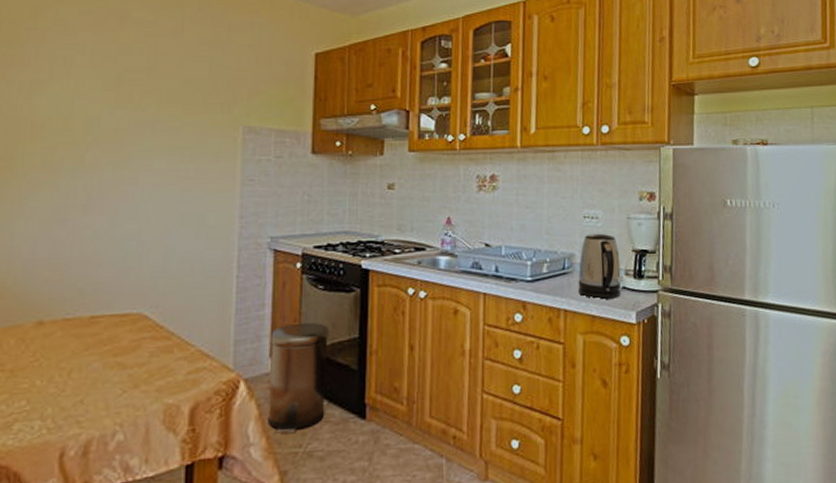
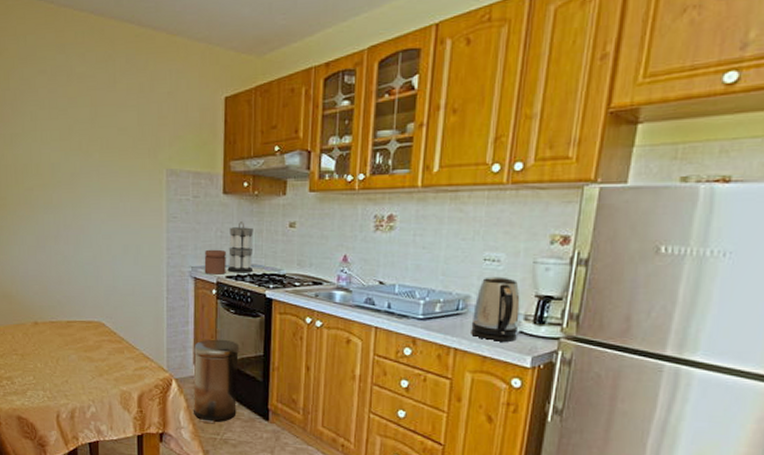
jar: none [287,215,314,245] -> present [204,249,226,275]
spice rack: none [315,184,347,242] -> present [227,222,254,273]

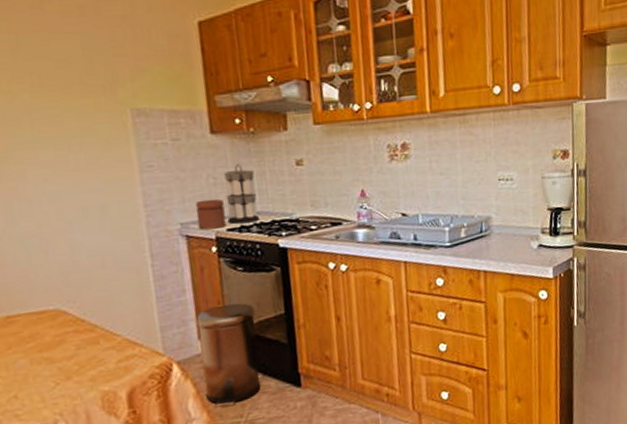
kettle: present [471,276,520,342] -> none [496,194,538,258]

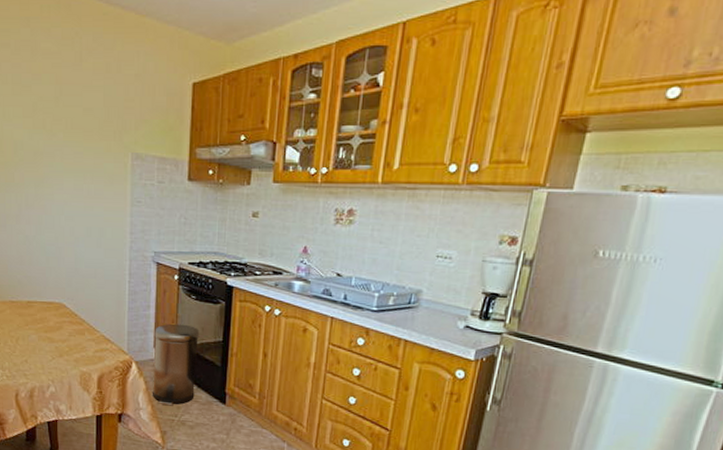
jar: present [195,198,227,230] -> none [167,235,189,261]
spice rack: present [224,164,259,225] -> none [190,209,217,260]

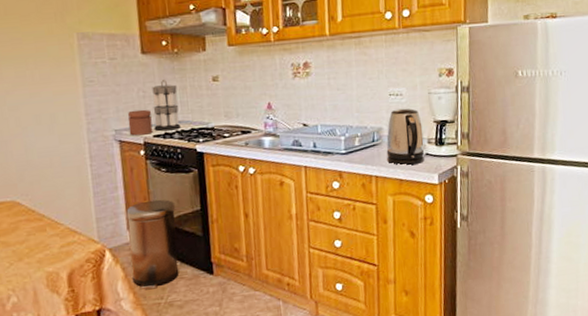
jar: none [167,235,189,261] -> present [128,109,153,136]
spice rack: none [190,209,217,260] -> present [152,80,180,132]
kettle: none [421,273,469,335] -> present [386,108,425,165]

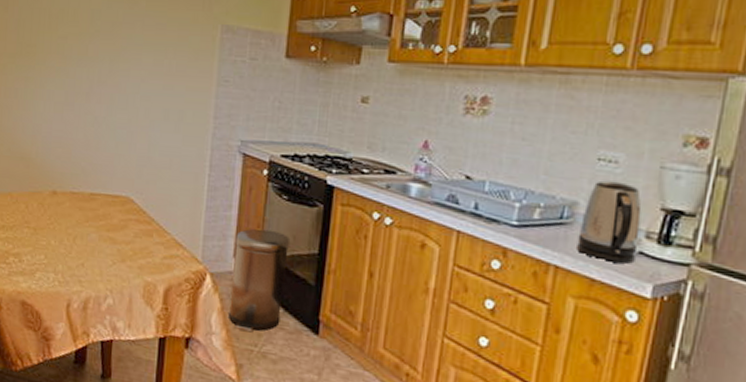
jar: present [128,109,153,136] -> none [256,121,283,153]
spice rack: present [152,80,180,132] -> none [283,92,318,153]

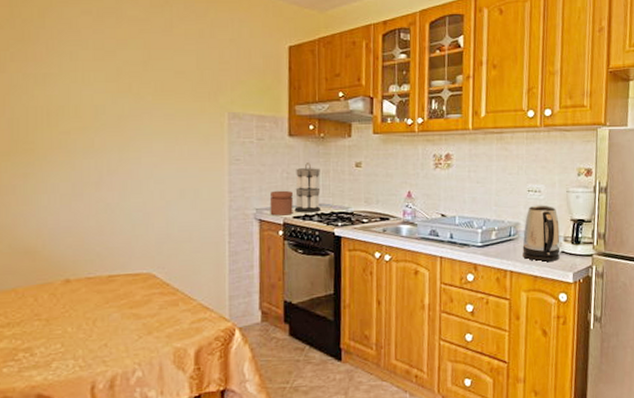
pedal bin: present [229,229,289,332] -> none [260,281,308,372]
jar: none [256,121,283,153] -> present [269,190,293,216]
spice rack: none [283,92,318,153] -> present [294,163,321,213]

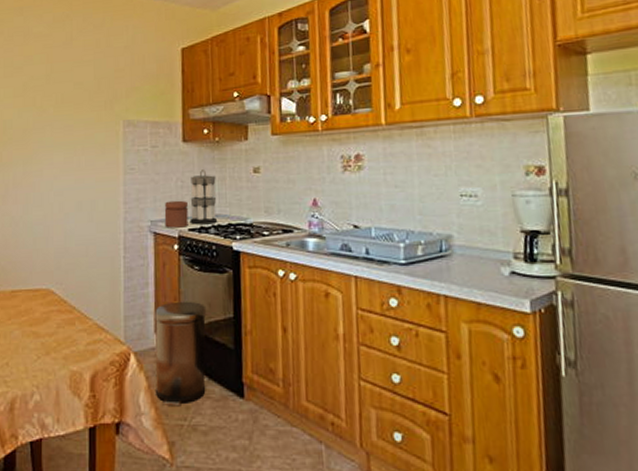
pedal bin: none [260,281,308,372] -> present [155,301,206,407]
kettle: present [522,205,561,262] -> none [458,212,510,285]

